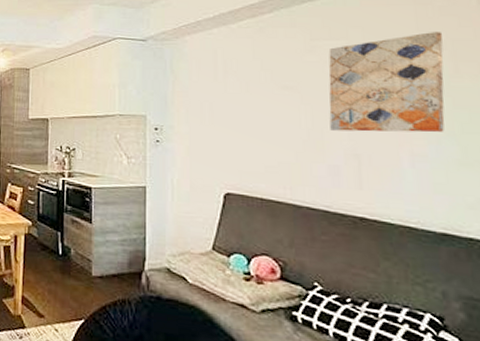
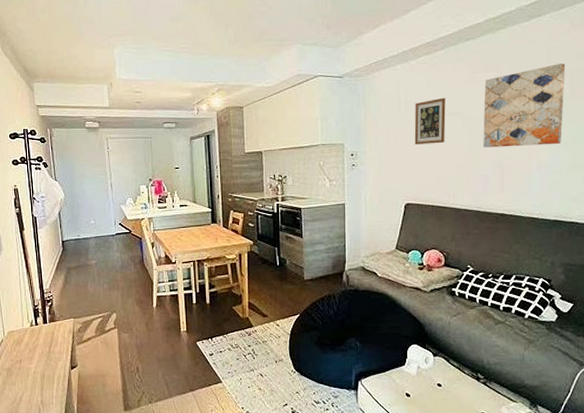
picture frame: none [236,67,278,122] -> present [414,97,446,144]

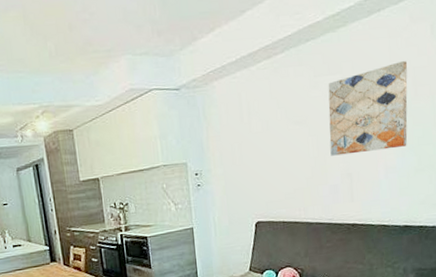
picture frame: present [414,97,446,144] -> none [258,105,292,158]

